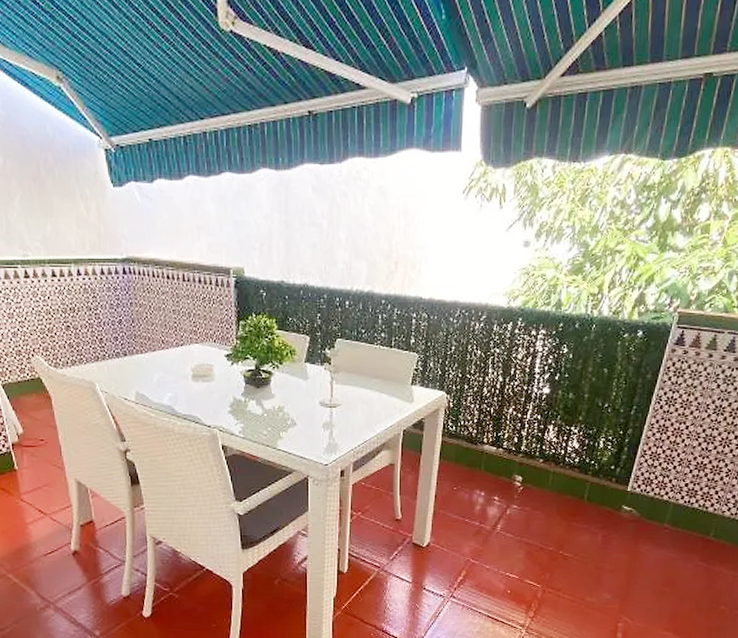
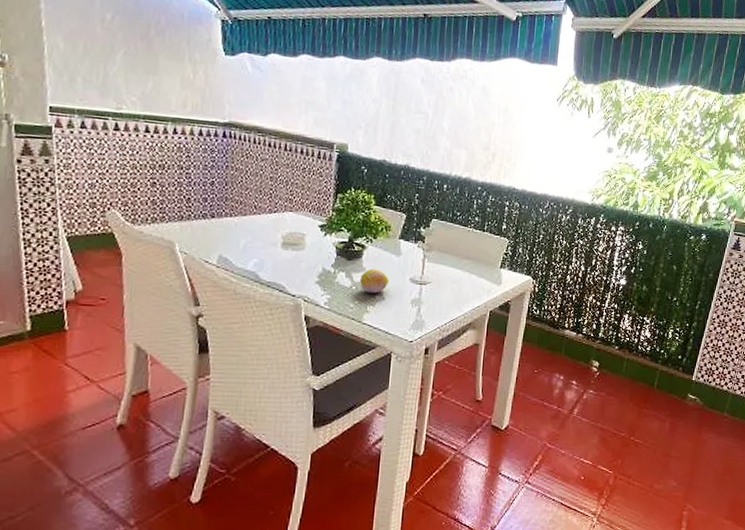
fruit: none [271,395,298,420] -> present [360,268,389,294]

